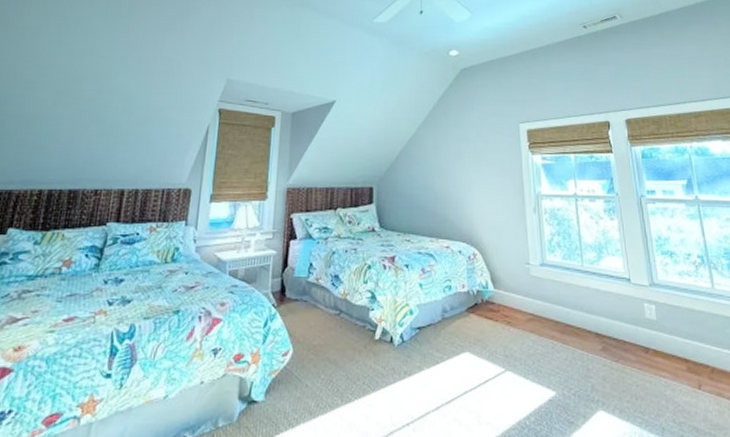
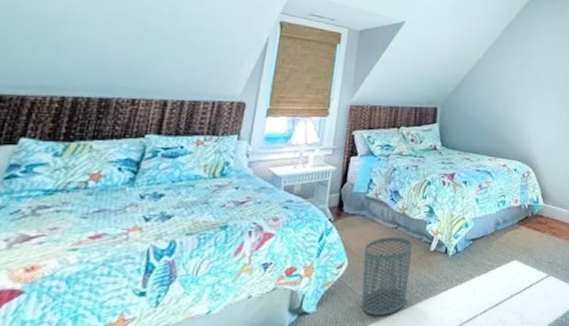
waste bin: none [307,323,356,407] -> present [361,237,412,316]

